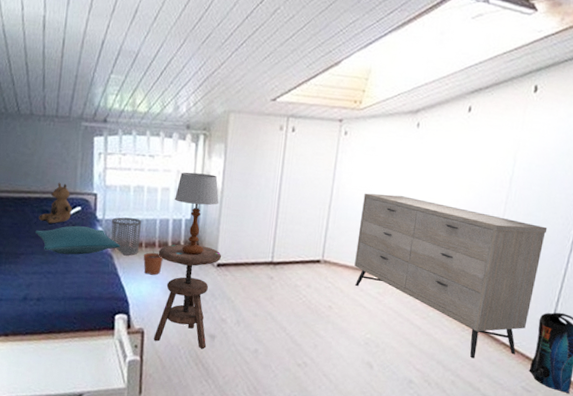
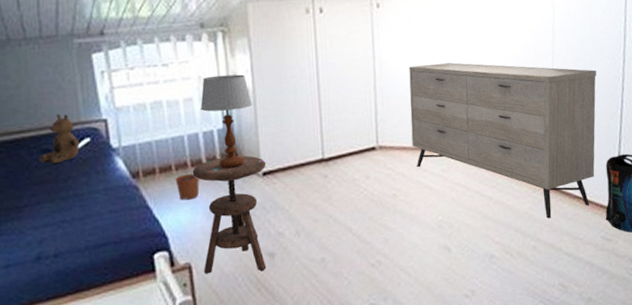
pillow: present [35,226,121,255] -> none [38,159,147,197]
waste bin: present [111,217,142,256] -> none [130,139,168,184]

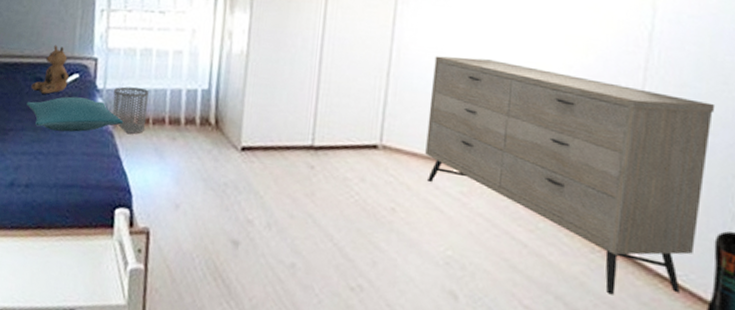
pillow: none [38,159,147,197] -> present [26,96,124,132]
waste bin: none [130,139,168,184] -> present [112,86,149,134]
plant pot: present [175,167,200,200] -> none [150,123,174,160]
side table: present [192,155,267,274] -> none [161,120,248,260]
table lamp: present [200,74,253,168] -> none [189,31,244,135]

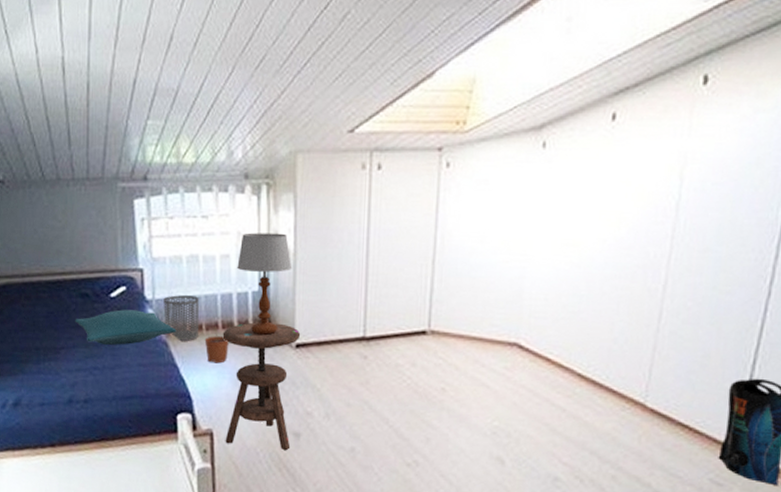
teddy bear: present [31,45,69,94] -> none [78,258,115,310]
plant pot: none [150,123,174,160] -> present [204,328,229,364]
side table: none [161,120,248,260] -> present [222,322,301,451]
table lamp: none [189,31,244,135] -> present [237,233,293,335]
dresser: present [425,56,716,295] -> none [471,239,734,445]

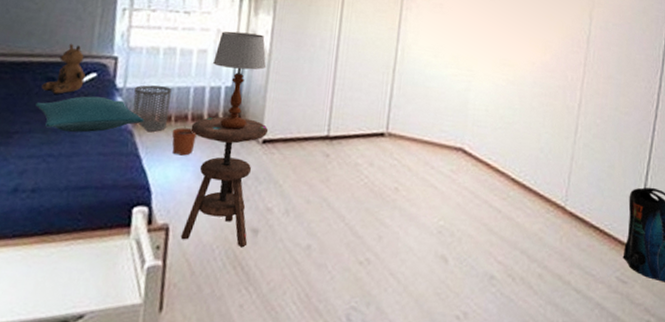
teddy bear: none [78,258,115,310] -> present [41,43,86,94]

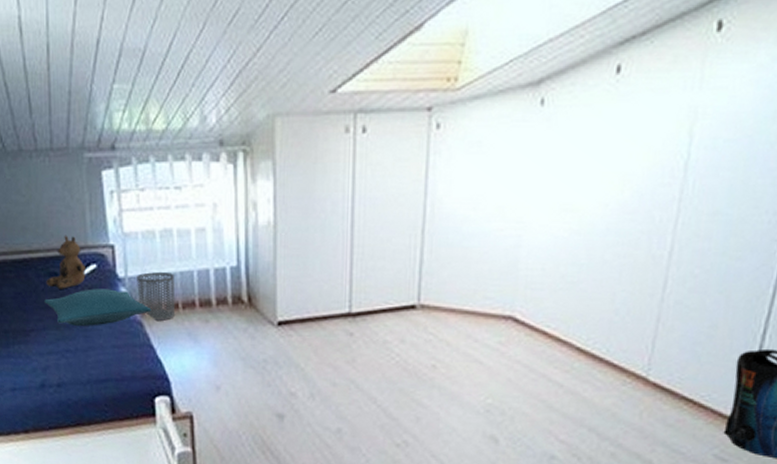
plant pot: present [172,120,197,156] -> none [181,306,207,344]
side table: present [180,116,269,248] -> none [200,299,283,433]
table lamp: present [213,31,267,130] -> none [214,204,273,312]

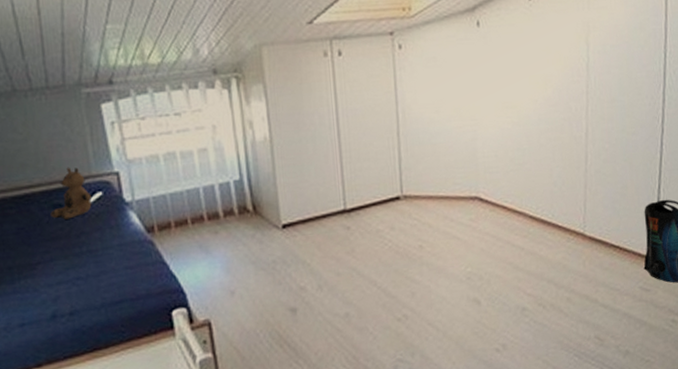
pillow: present [44,289,152,326] -> none [50,213,162,253]
waste bin: present [137,272,174,322] -> none [144,192,185,239]

